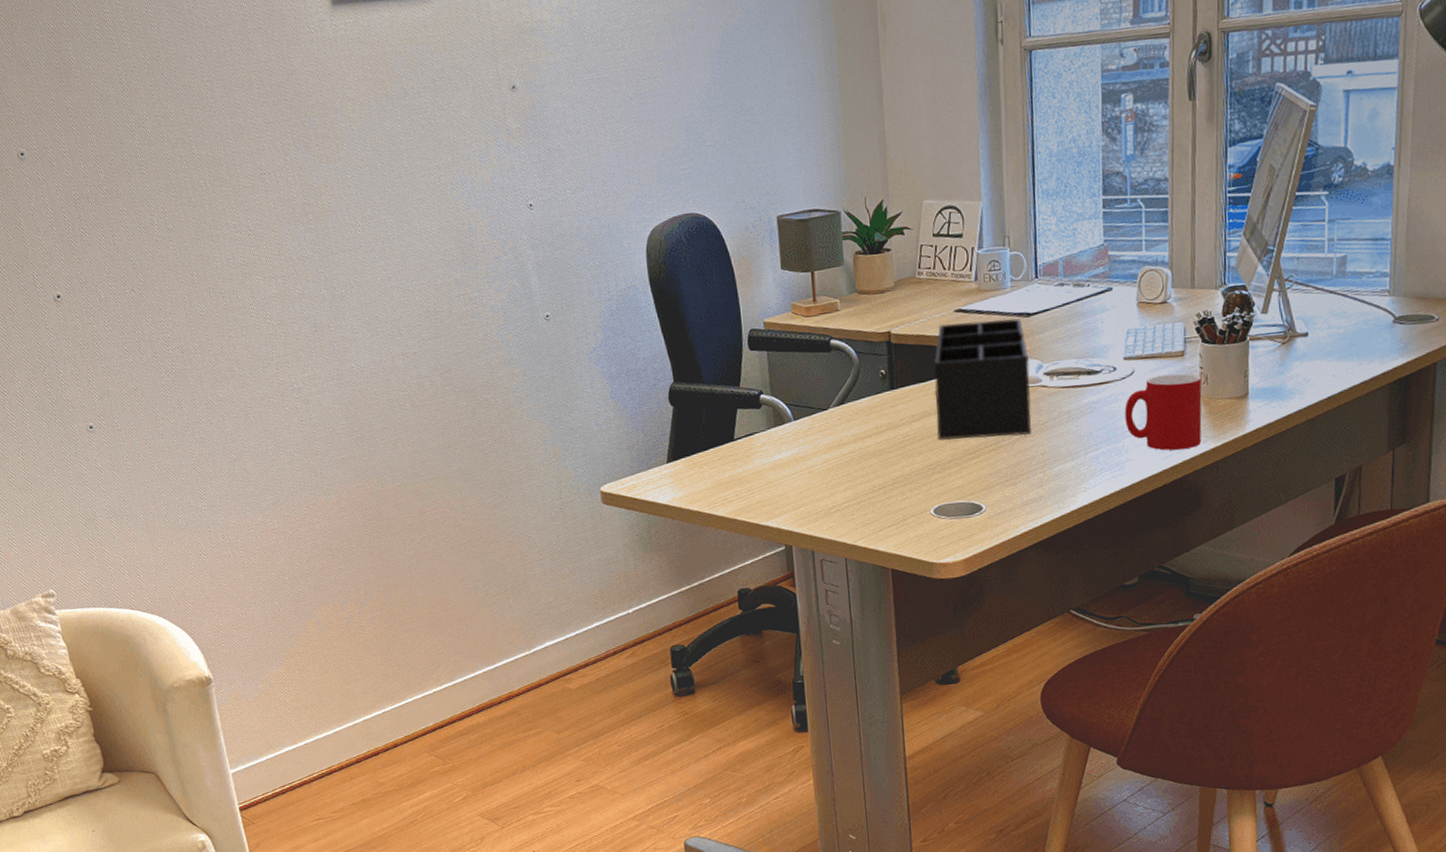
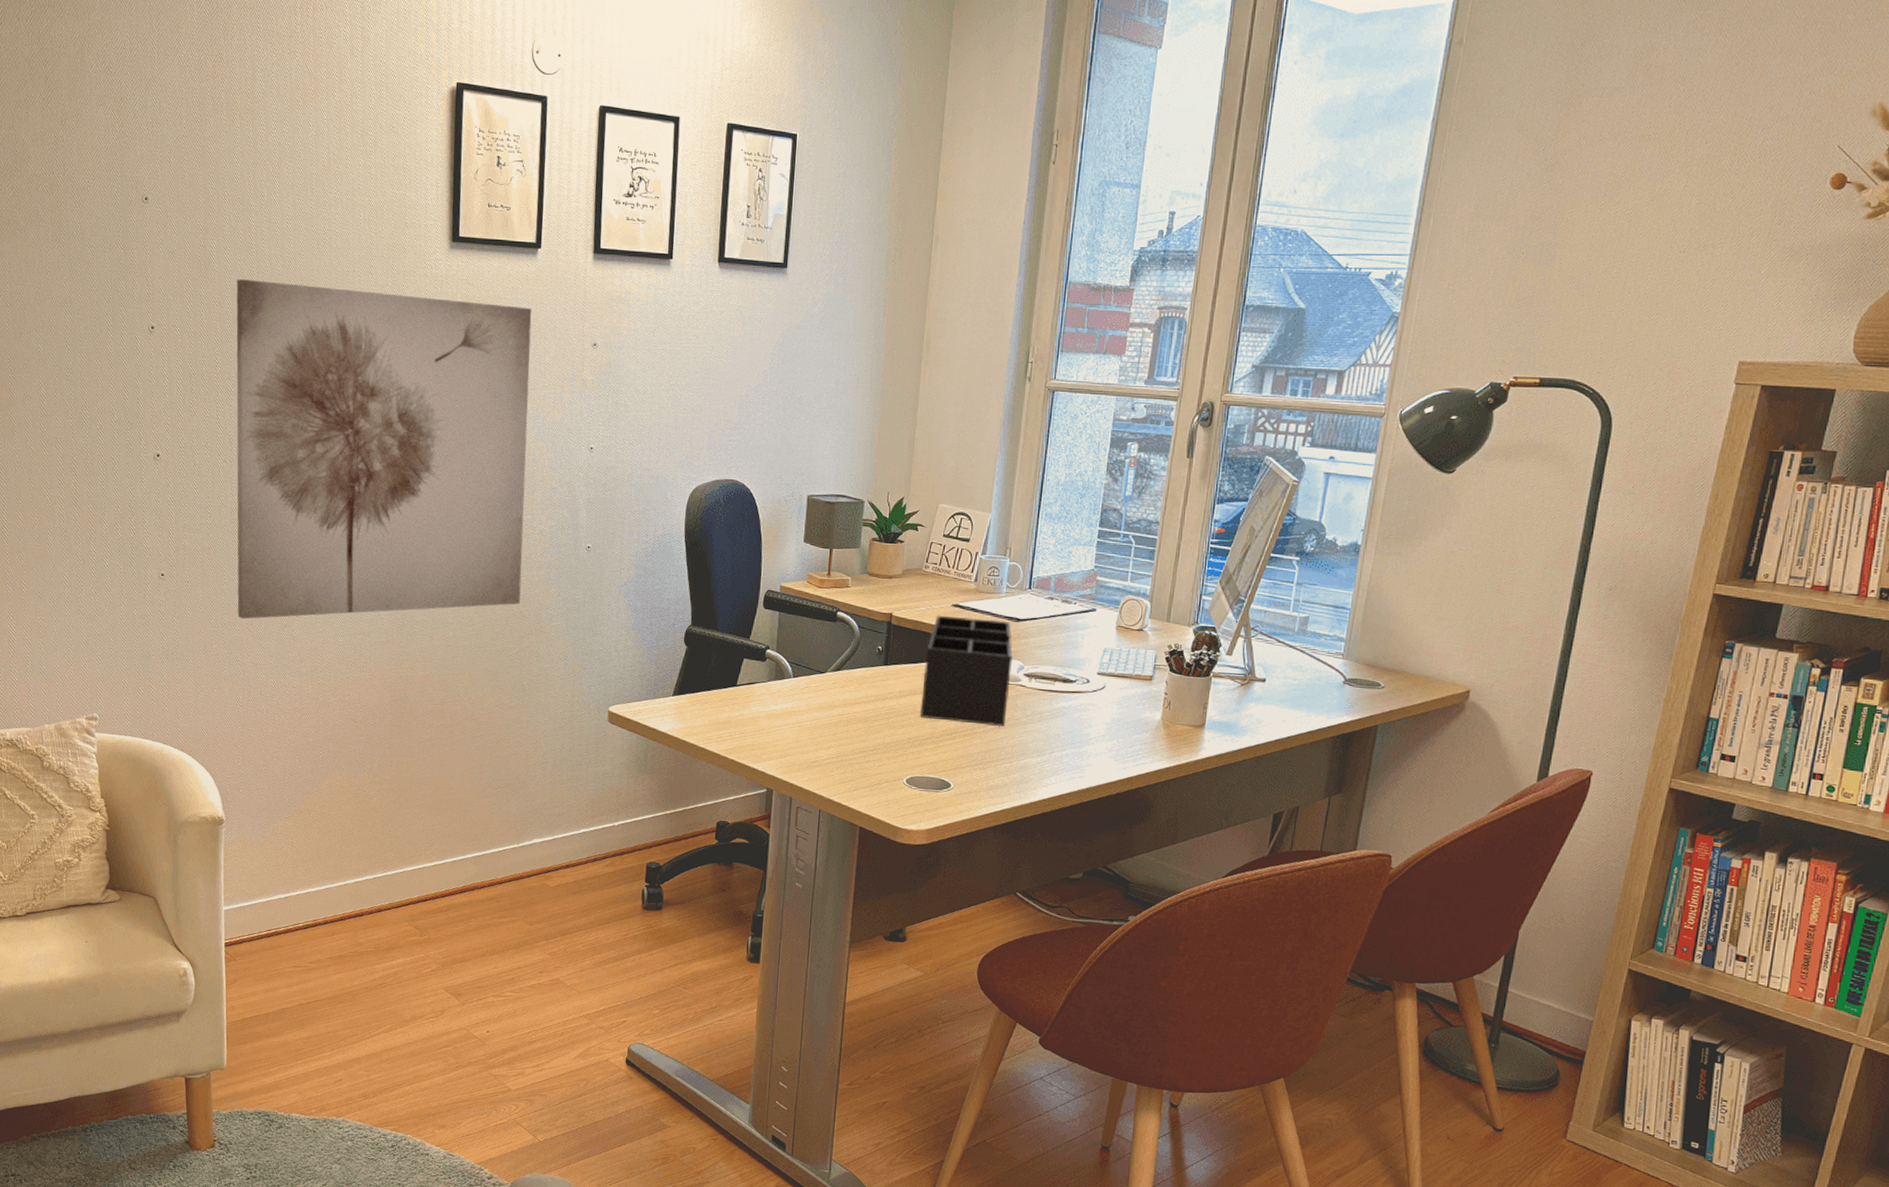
wall art: none [104,58,484,461] -> present [236,279,532,620]
cup: present [1124,373,1202,451] -> none [1091,694,1164,765]

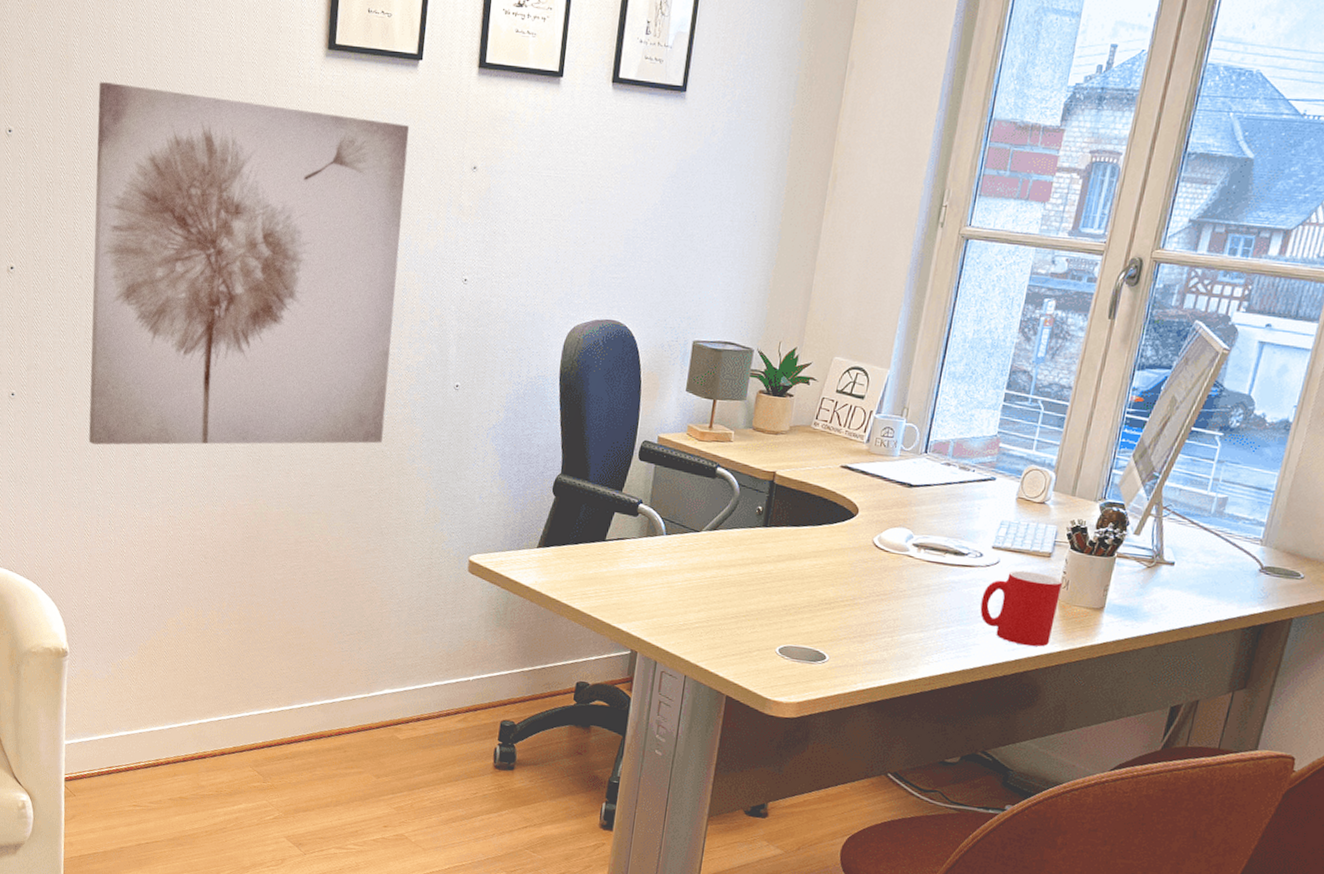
desk organizer: present [919,615,1013,727] -> none [797,476,903,599]
cup: none [1091,694,1164,765] -> present [980,570,1062,647]

